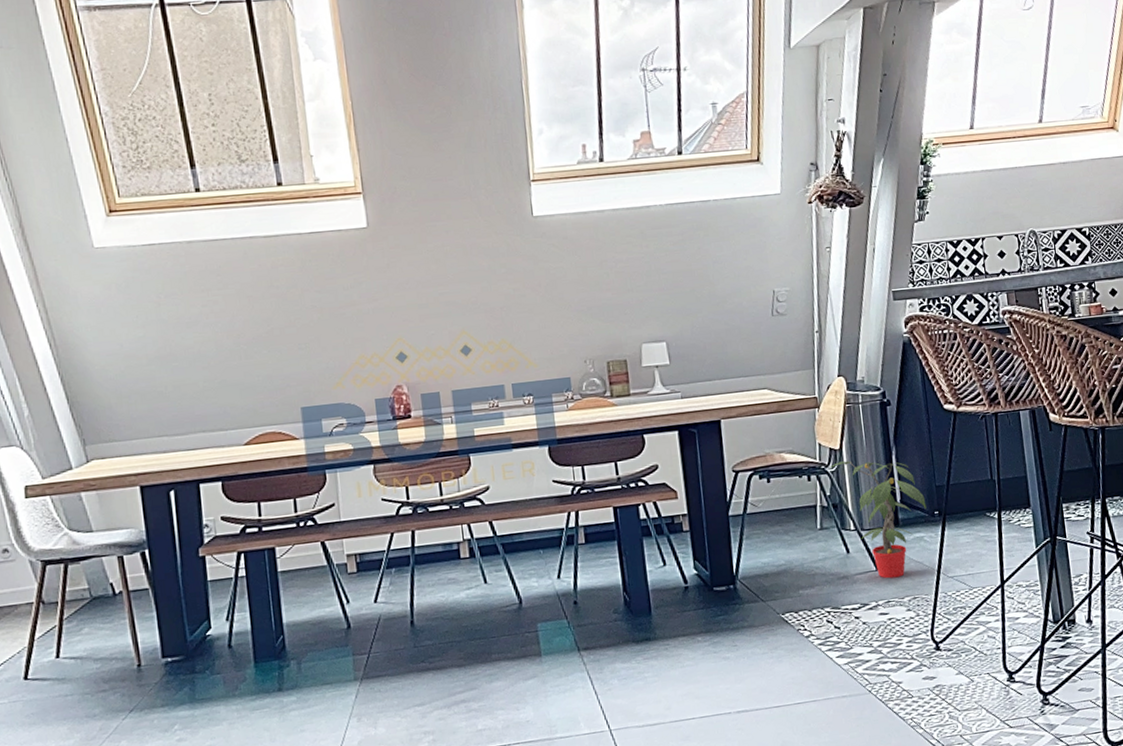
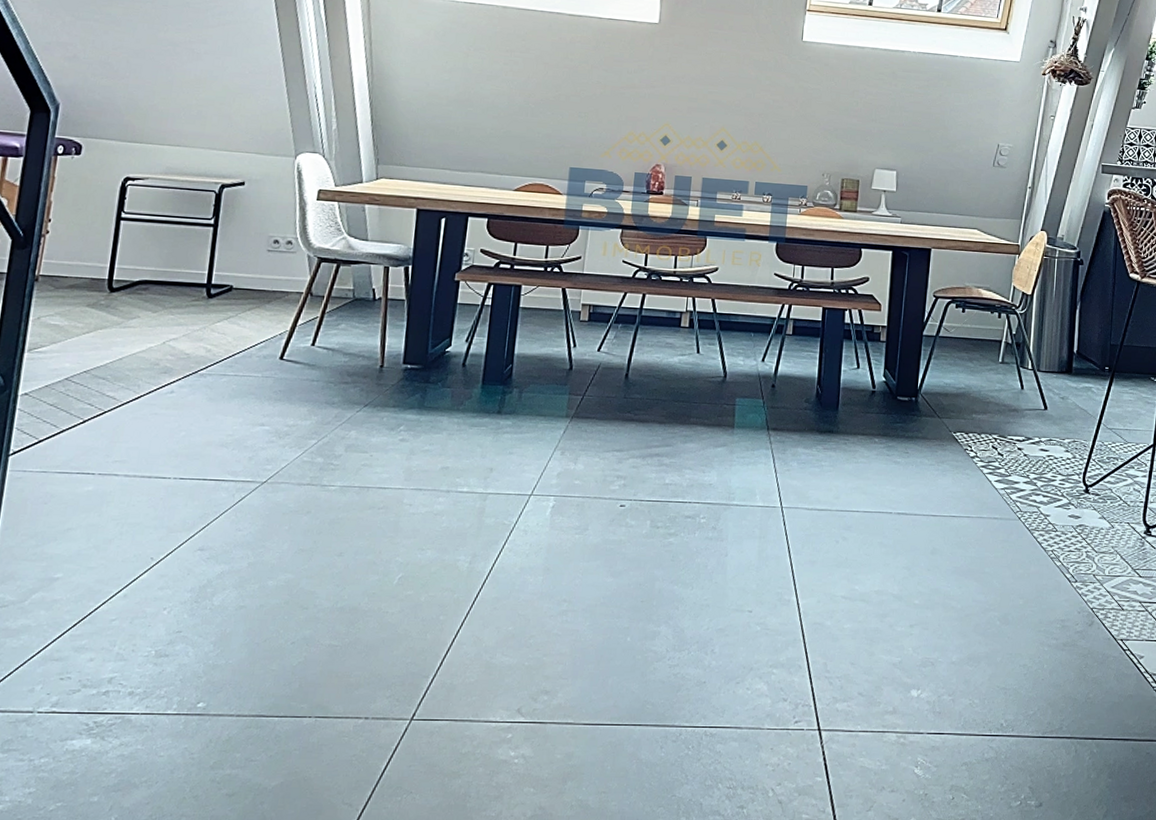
potted plant: present [829,460,927,579] -> none [1019,306,1099,420]

